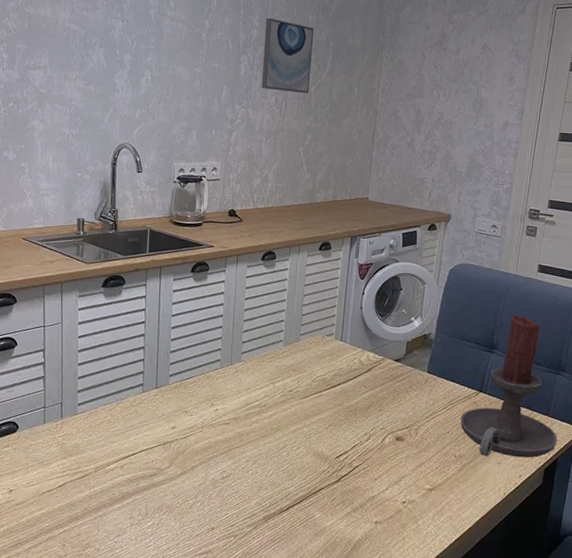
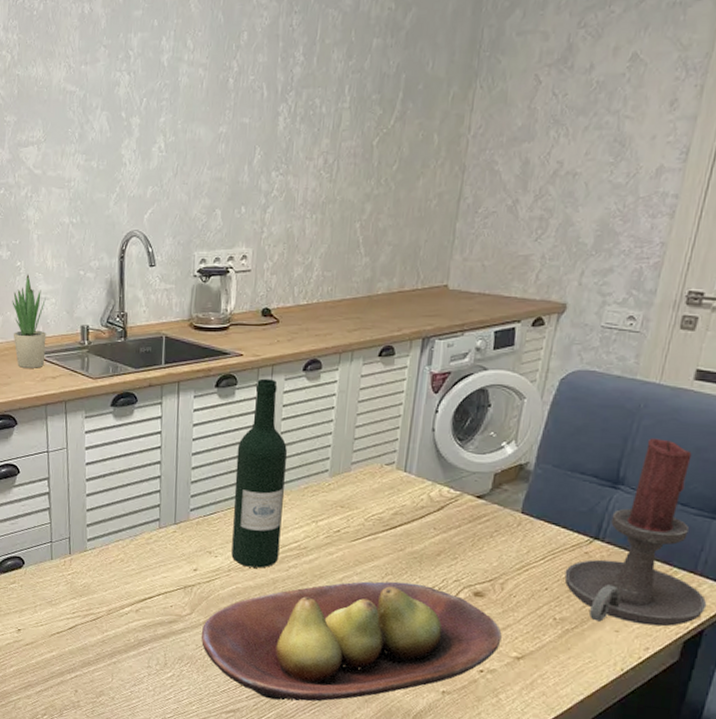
potted plant: none [16,173,47,254] -> present [12,274,47,368]
fruit bowl: none [178,431,418,540] -> present [201,581,502,702]
wine bottle: none [204,266,250,424] -> present [231,378,288,568]
wall art: present [261,18,314,94] -> none [305,48,380,149]

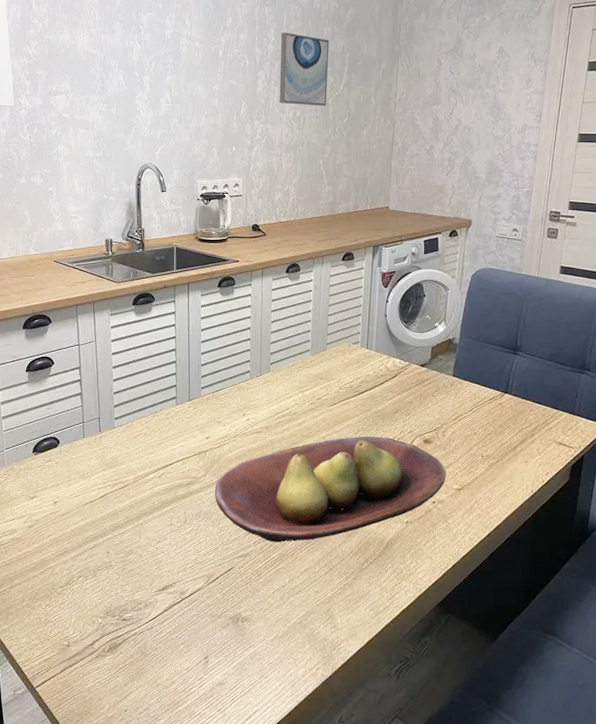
potted plant: present [12,274,47,368] -> none [45,197,76,275]
wine bottle: present [231,378,288,568] -> none [236,279,278,433]
wall art: none [305,48,380,149] -> present [279,32,330,106]
candle holder: present [564,438,707,627] -> none [487,316,584,456]

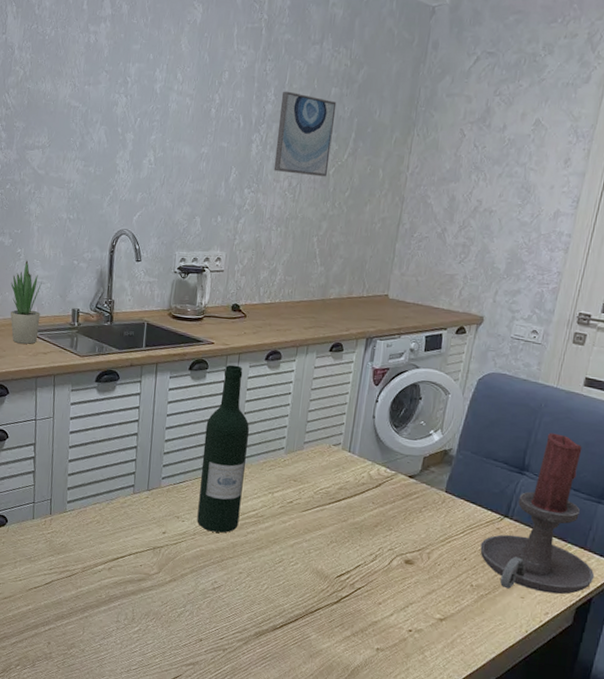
potted plant: none [45,197,76,275] -> present [10,260,42,344]
fruit bowl: present [214,436,446,542] -> none [166,547,428,656]
wine bottle: none [236,279,278,433] -> present [197,364,250,533]
candle holder: none [487,316,584,456] -> present [480,433,595,595]

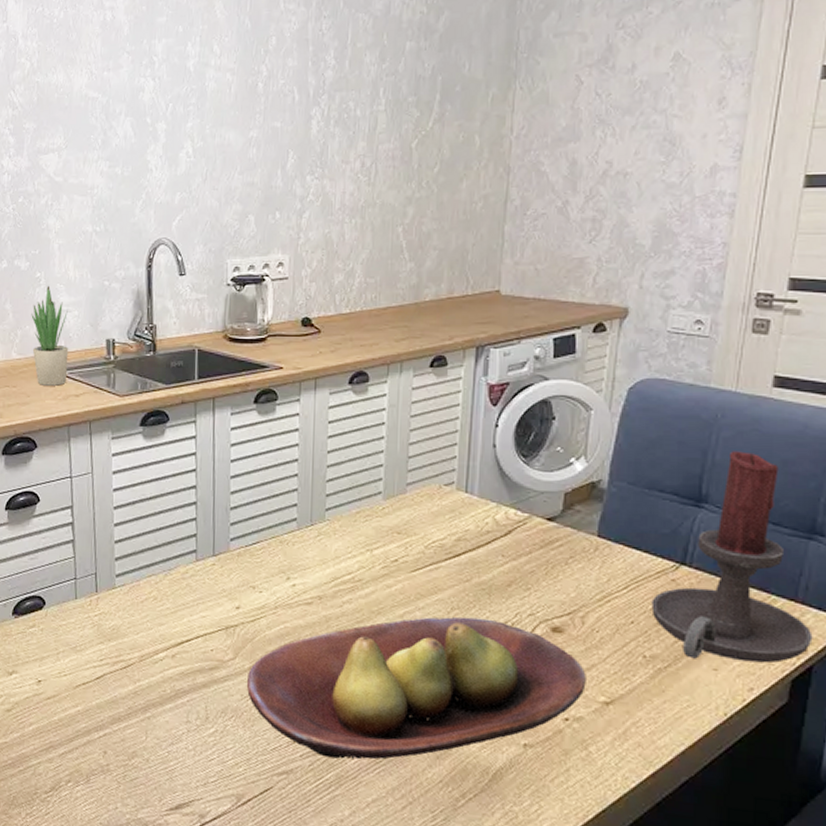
fruit bowl: none [166,547,428,656] -> present [246,617,586,760]
wine bottle: present [197,364,250,533] -> none [278,393,336,604]
wall art: present [273,91,337,177] -> none [341,52,414,152]

